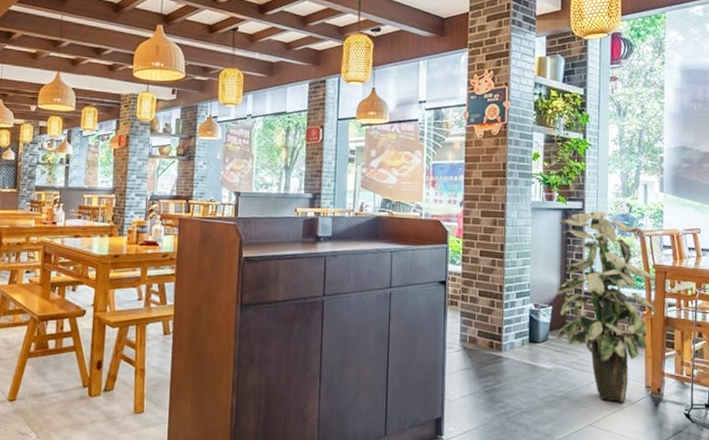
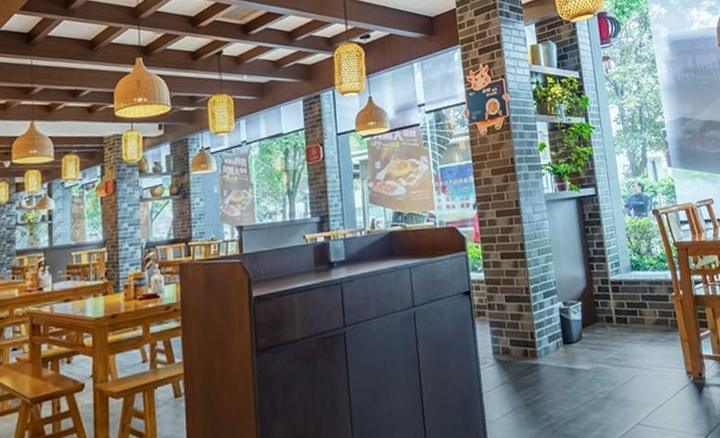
indoor plant: present [557,210,656,402] -> none [575,193,685,395]

